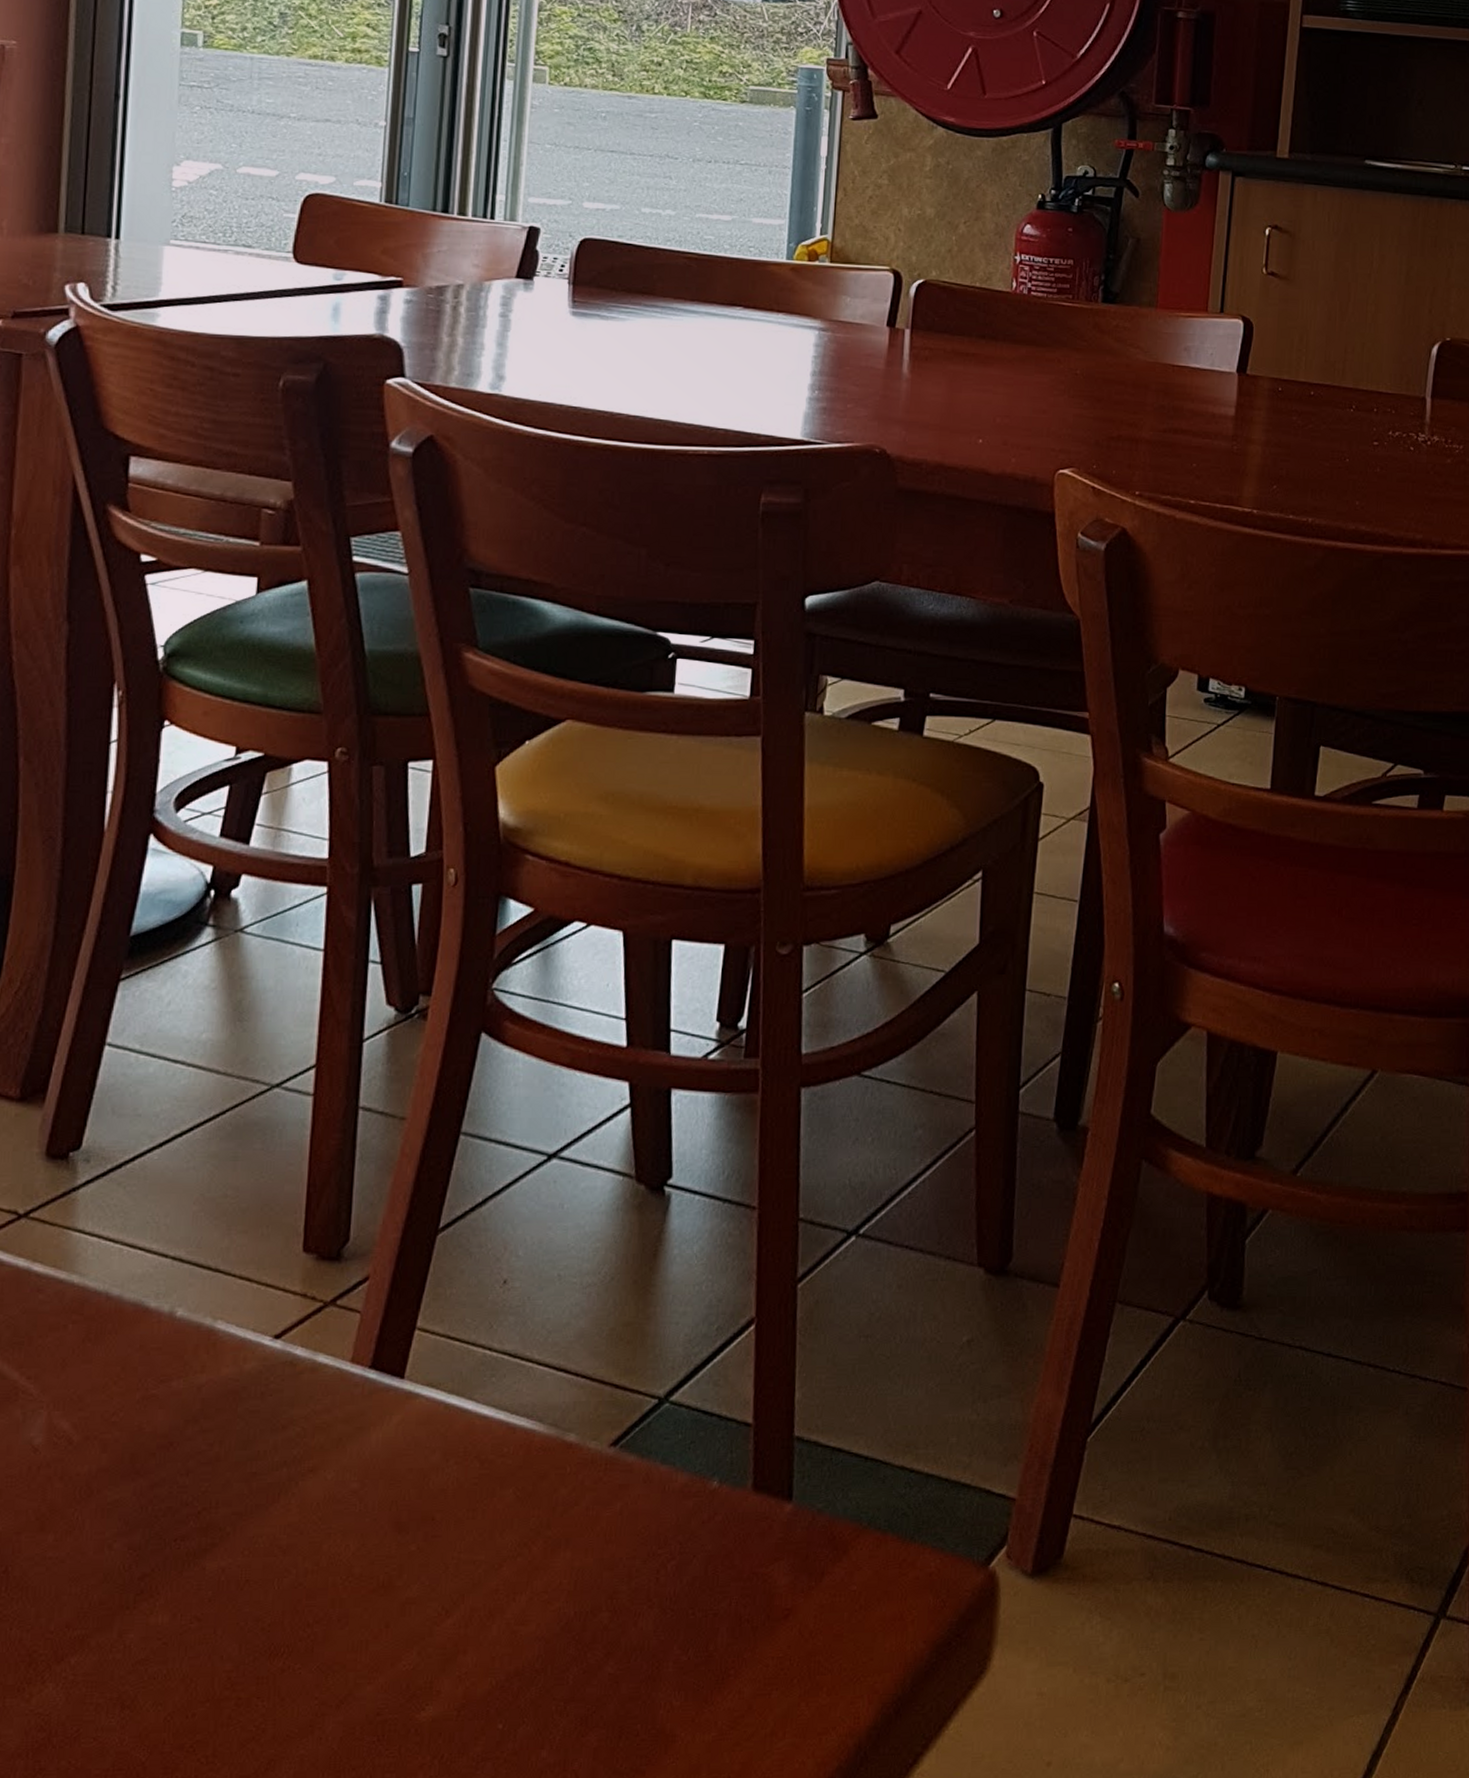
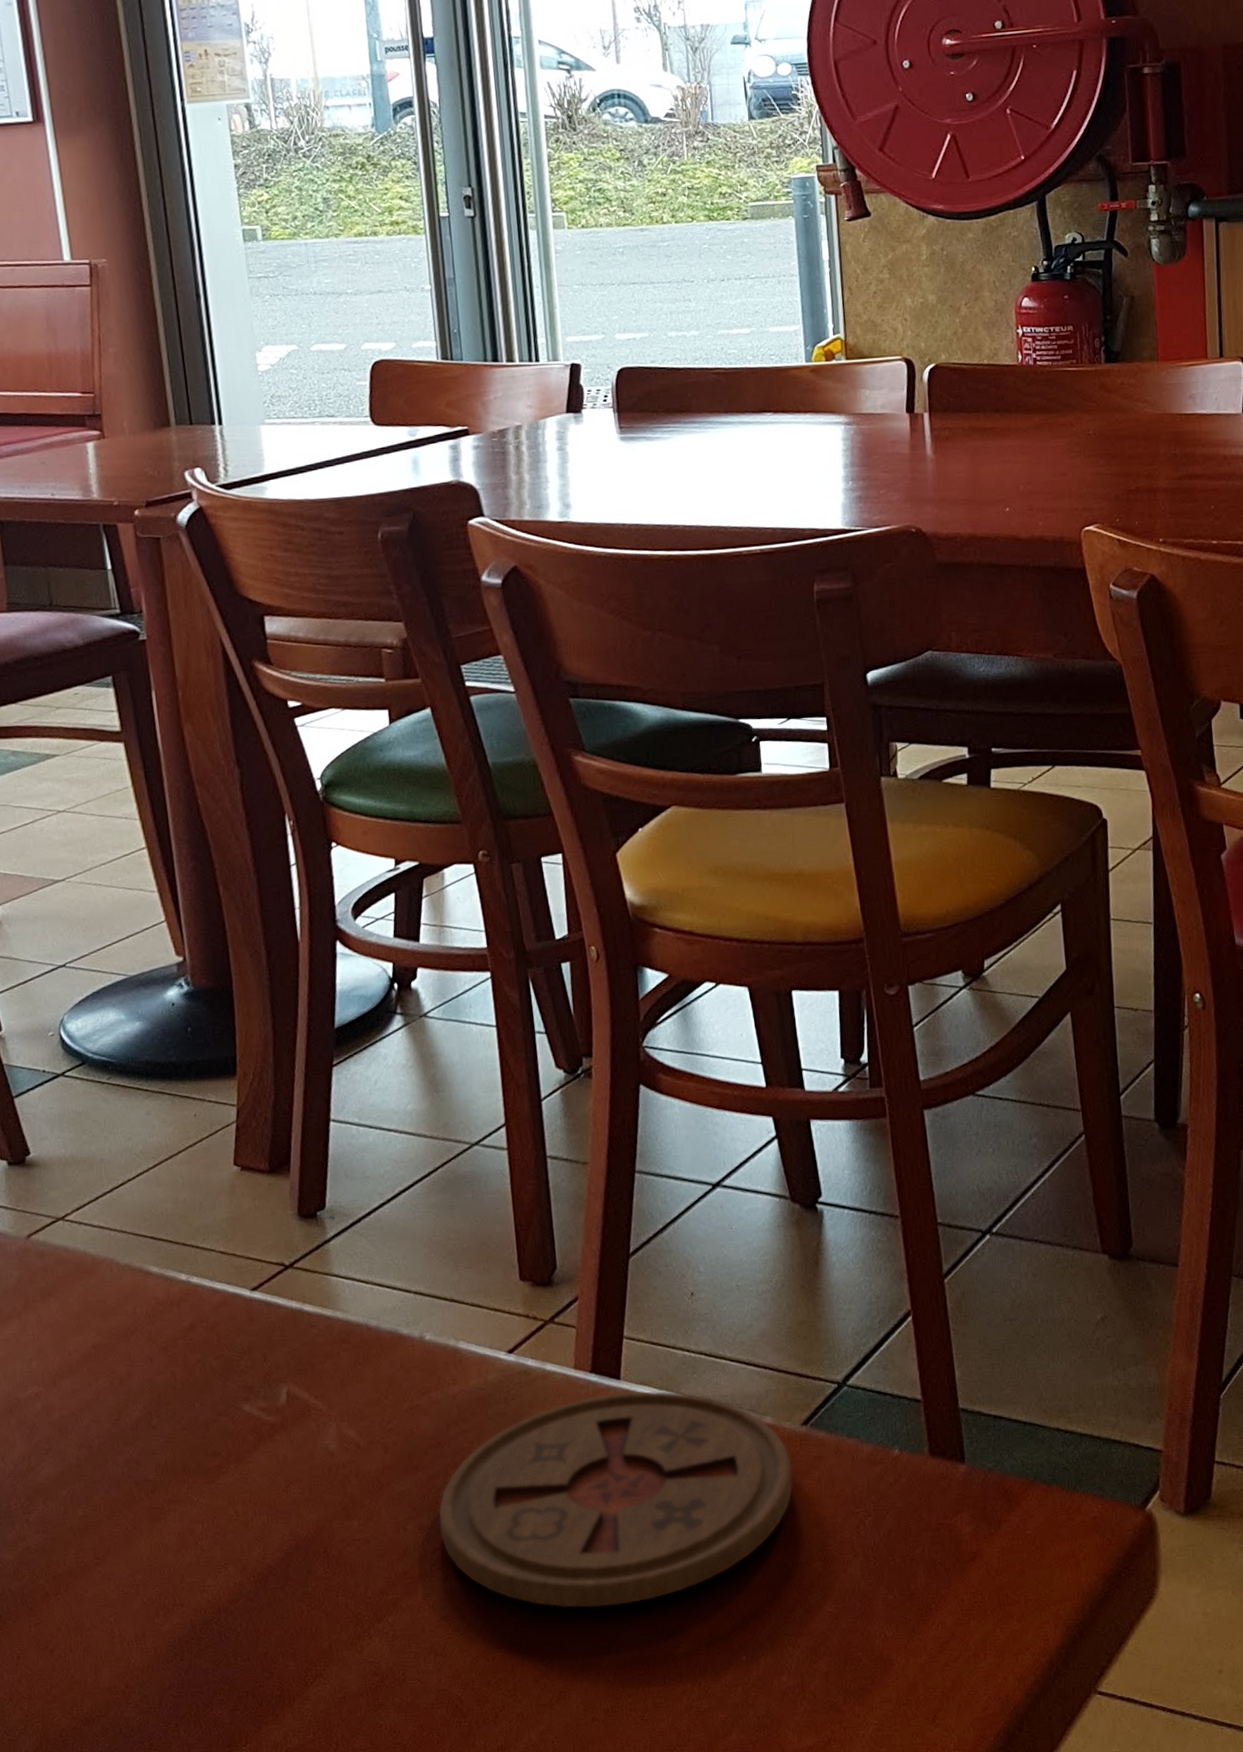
coaster: none [154,1395,592,1657] -> present [438,1391,794,1608]

